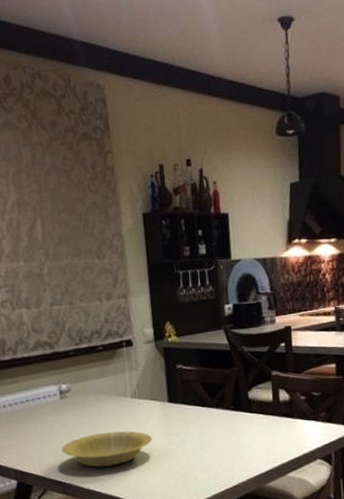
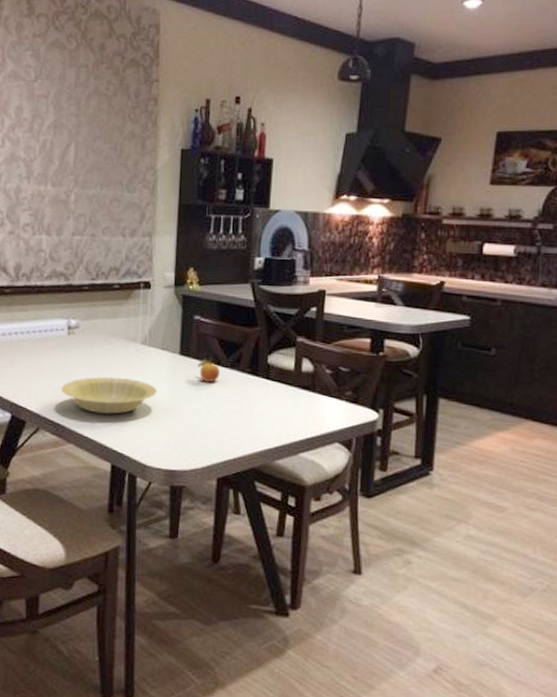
fruit: none [186,400,207,423] -> present [197,357,220,382]

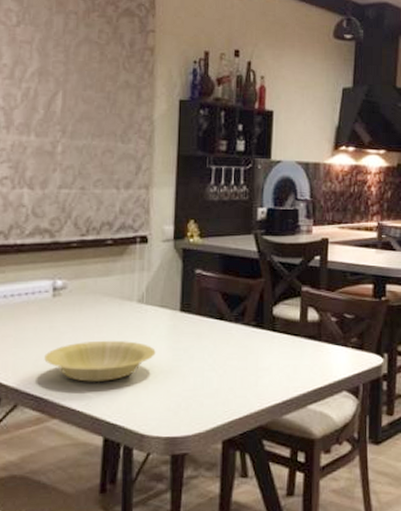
fruit: present [197,357,220,382] -> none [199,311,223,338]

